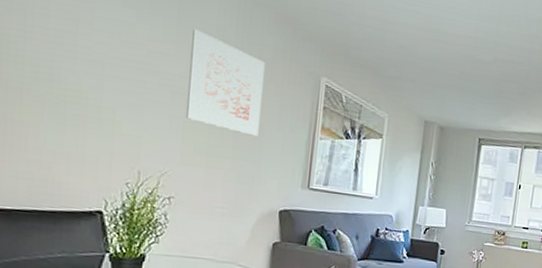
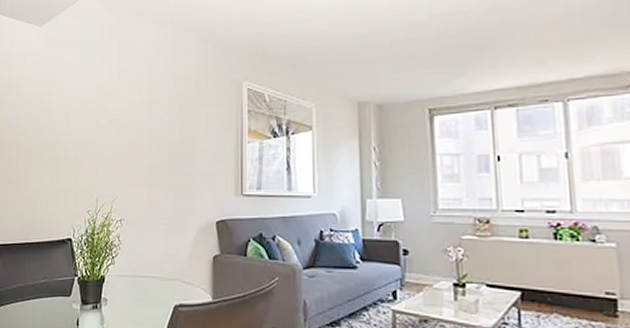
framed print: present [185,29,266,137] -> none [129,66,192,151]

